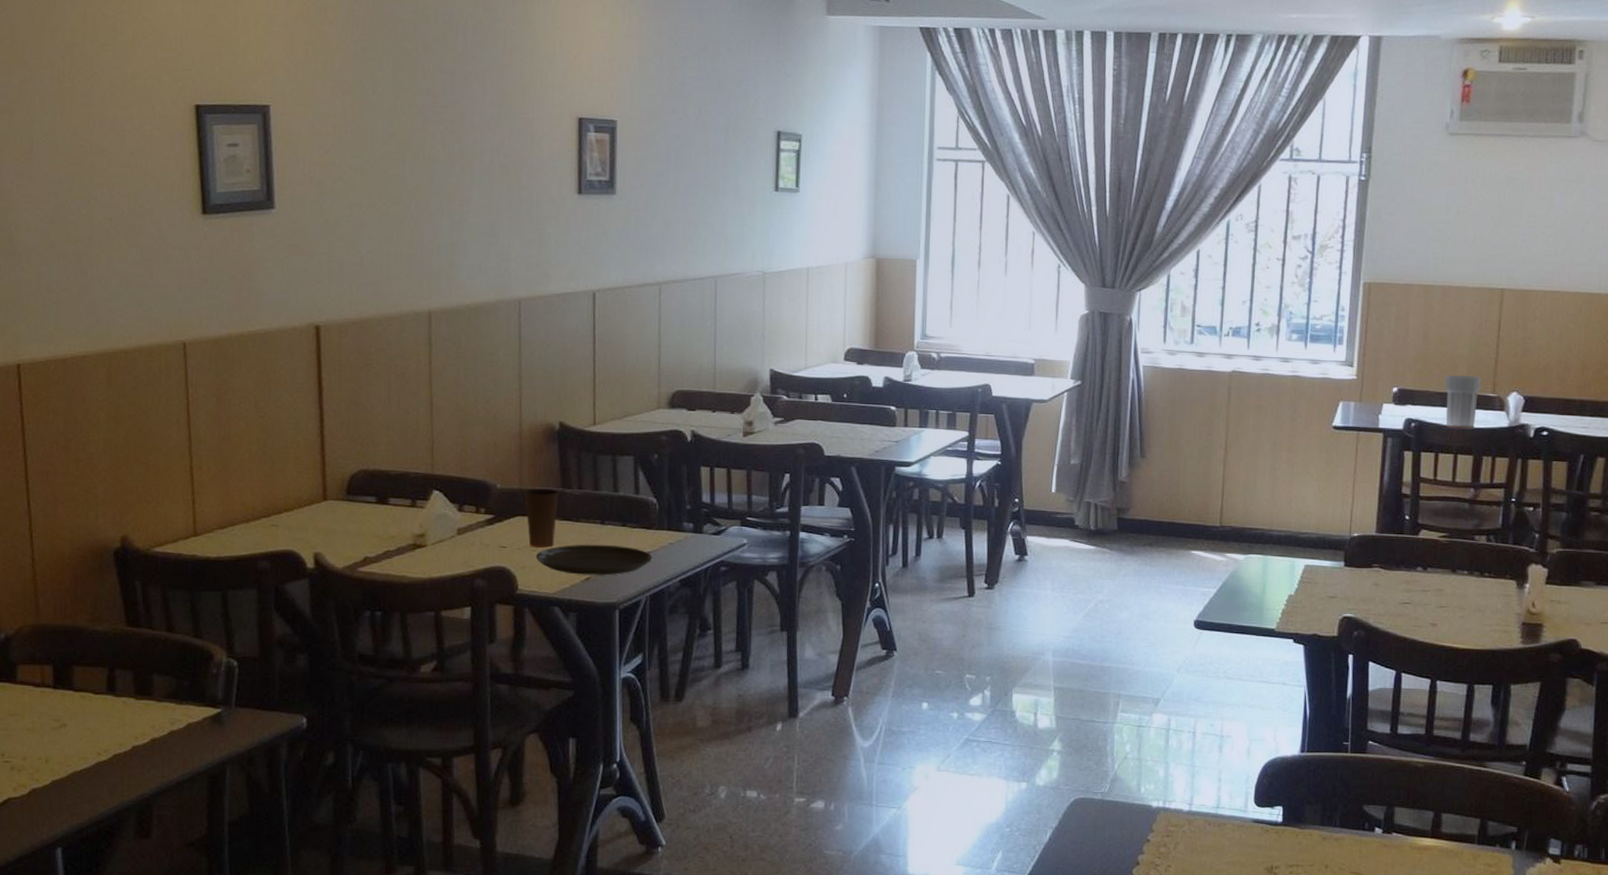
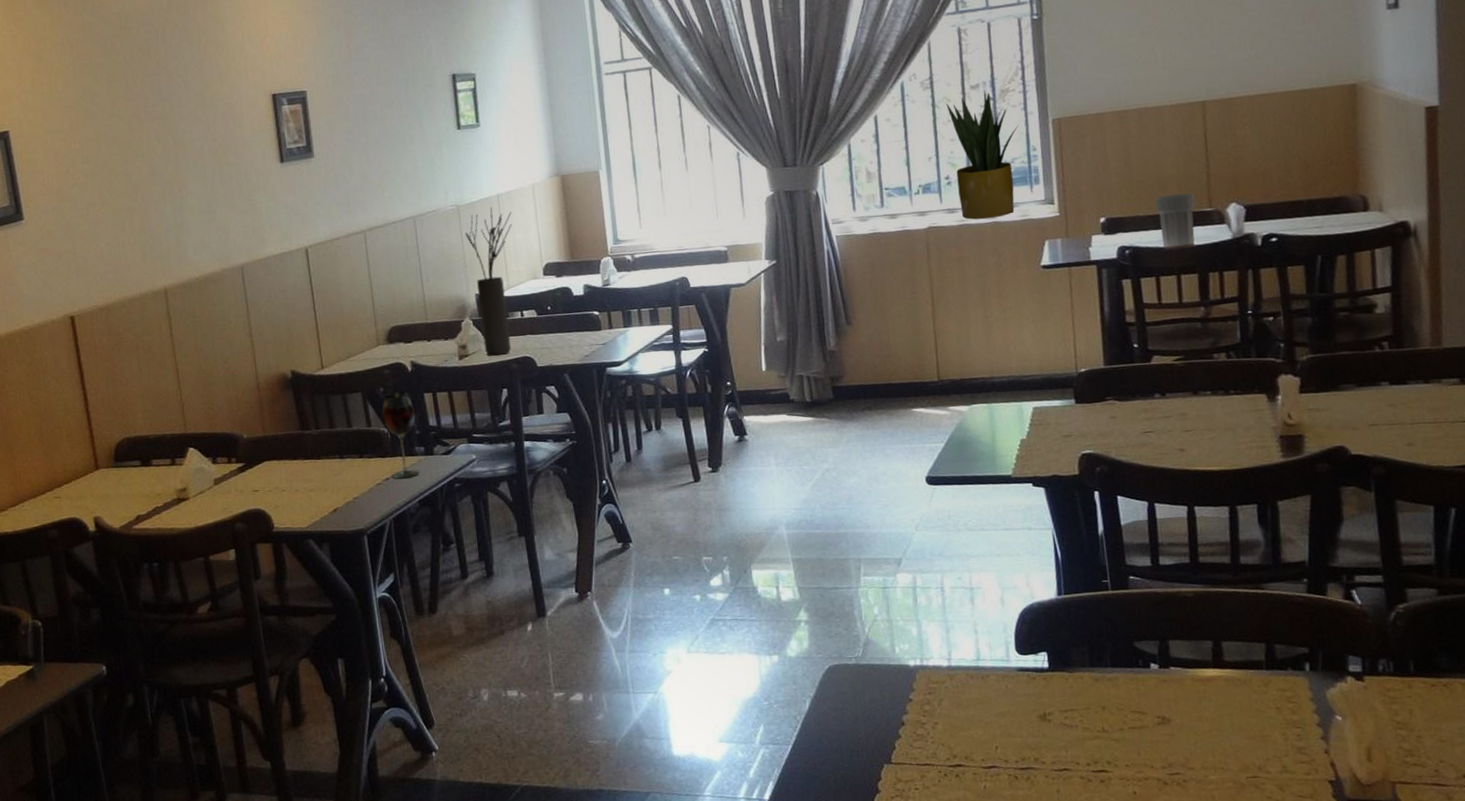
cup: present [524,488,559,548] -> none [268,432,301,488]
plate: present [535,544,653,575] -> none [285,476,391,508]
wineglass: none [653,461,689,555] -> present [382,391,419,479]
vase: none [768,279,820,439] -> present [465,206,512,356]
planter: none [1266,242,1332,372] -> present [946,89,1019,220]

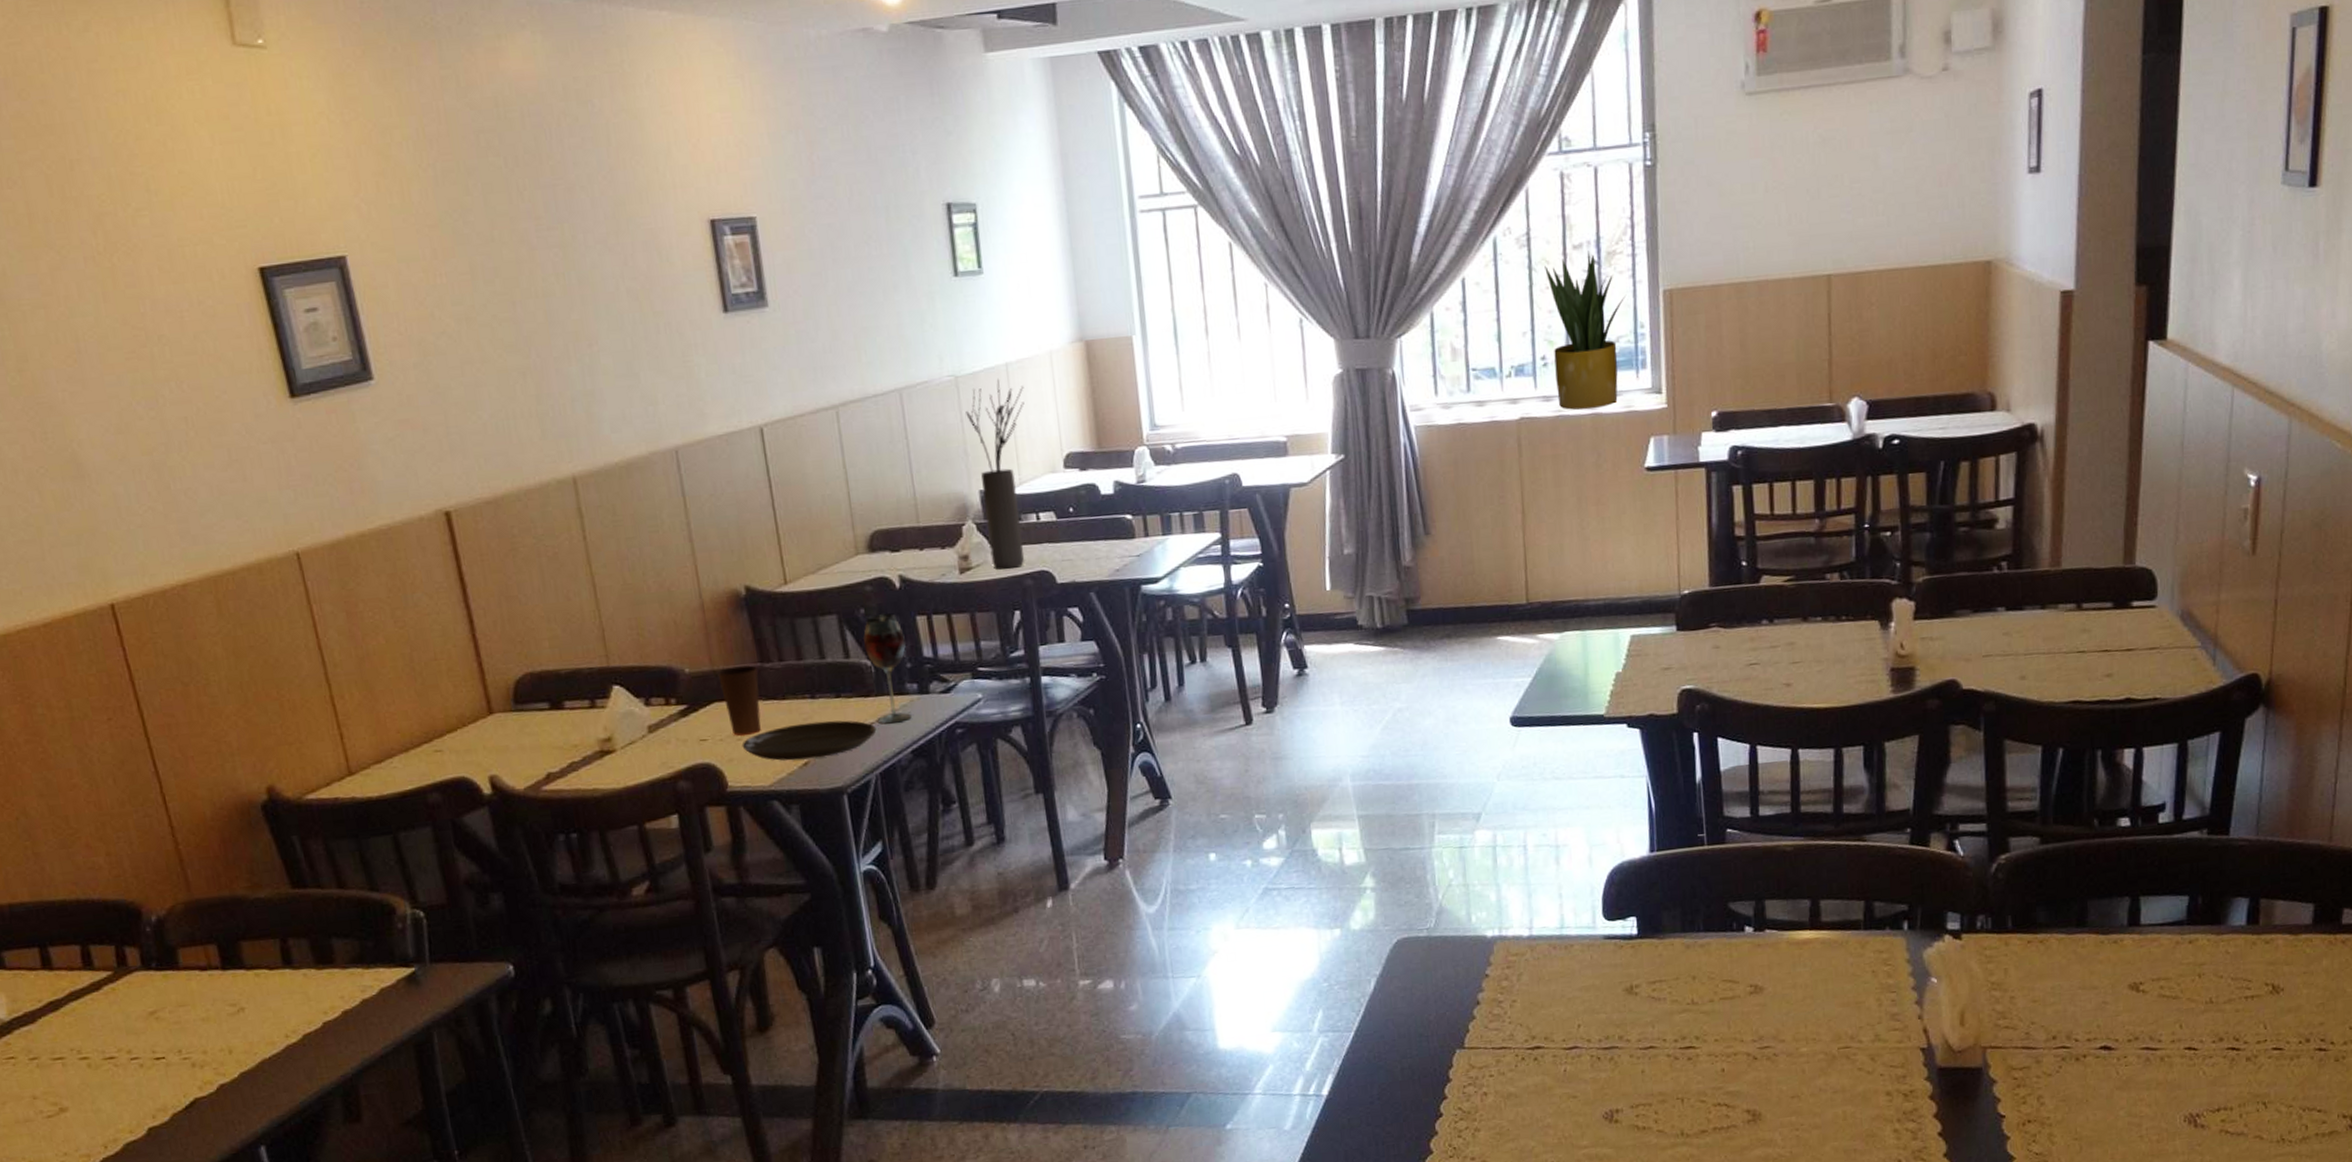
cup: none [268,432,301,488] -> present [717,665,761,737]
plate: none [285,476,391,508] -> present [741,720,877,761]
cup: present [1155,193,1195,250] -> none [1772,384,1815,452]

